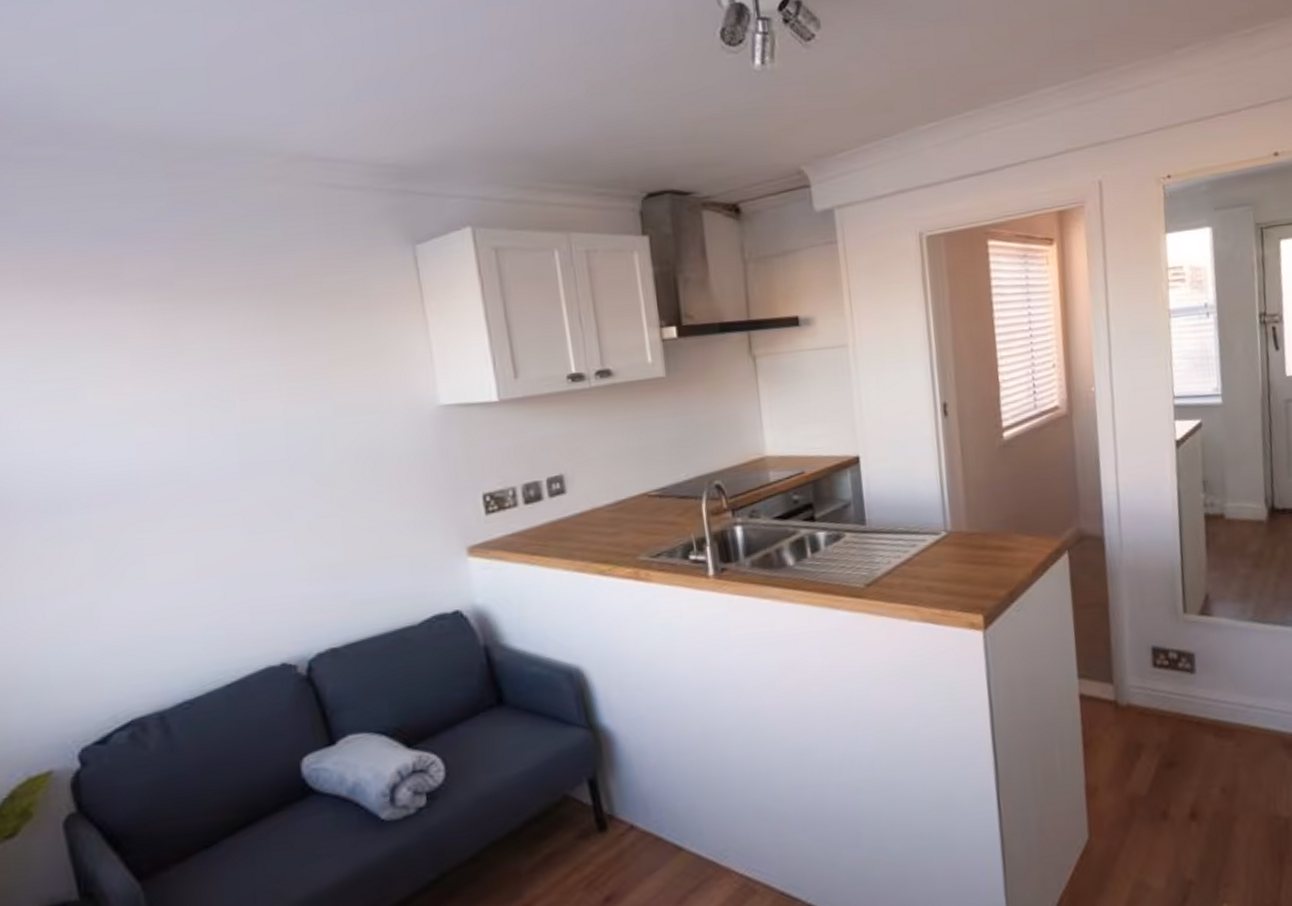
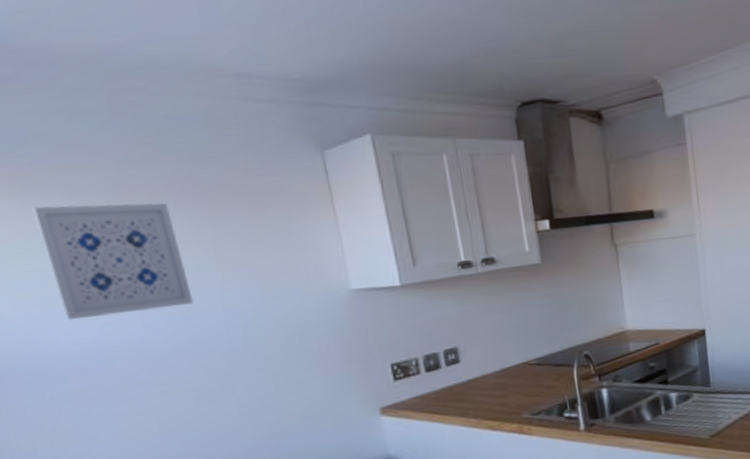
wall art: none [67,302,250,439] -> present [32,203,194,321]

